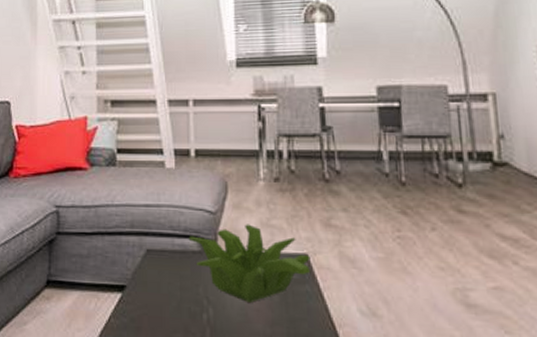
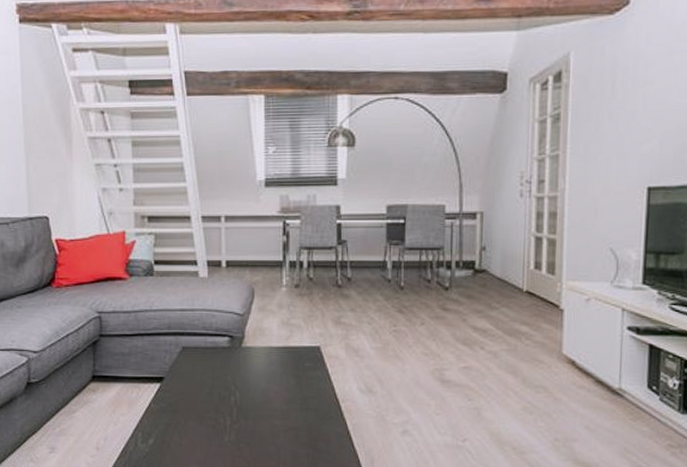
plant: present [188,224,311,303] -> none [219,323,322,386]

